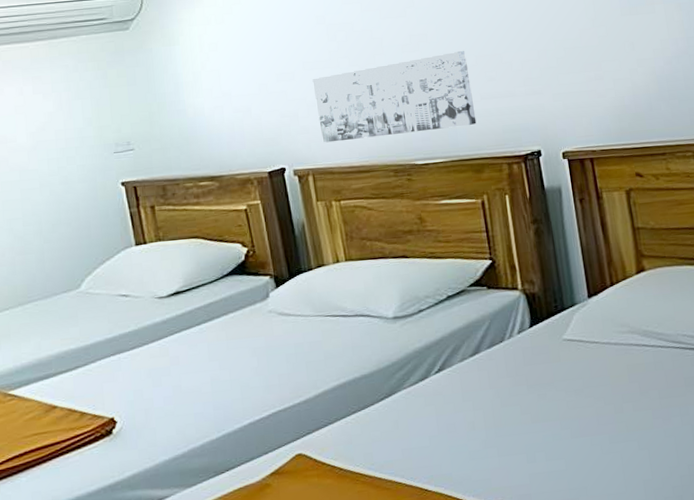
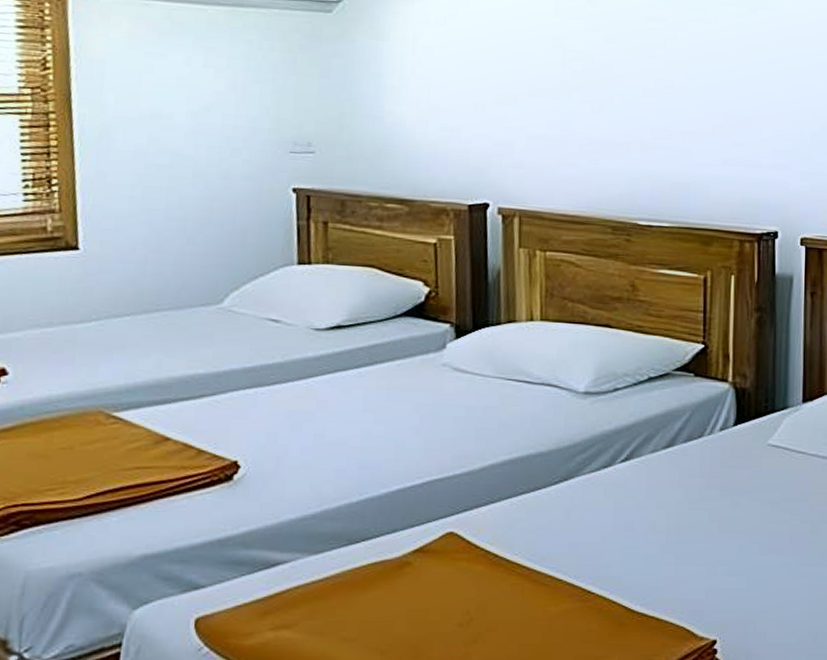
wall art: present [312,50,477,143] -> none [536,106,714,192]

